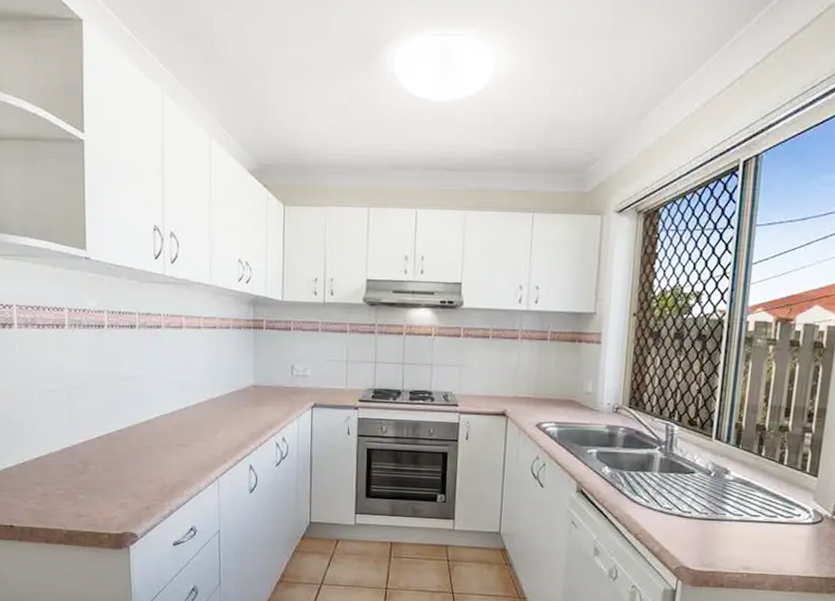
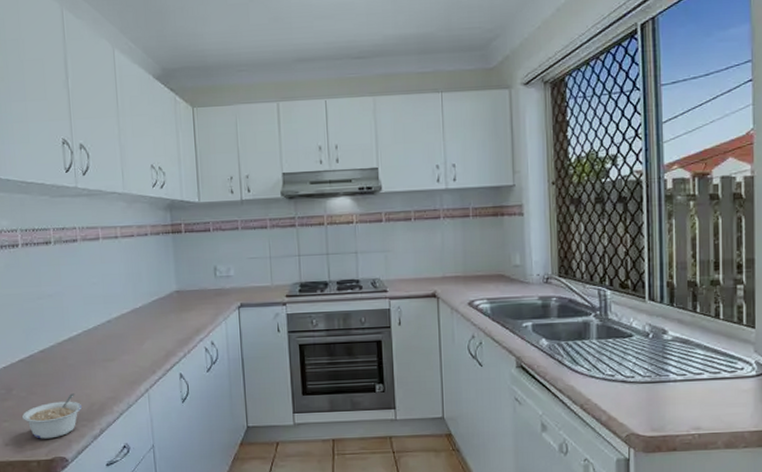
legume: none [97,474,155,514] -> present [22,393,83,439]

